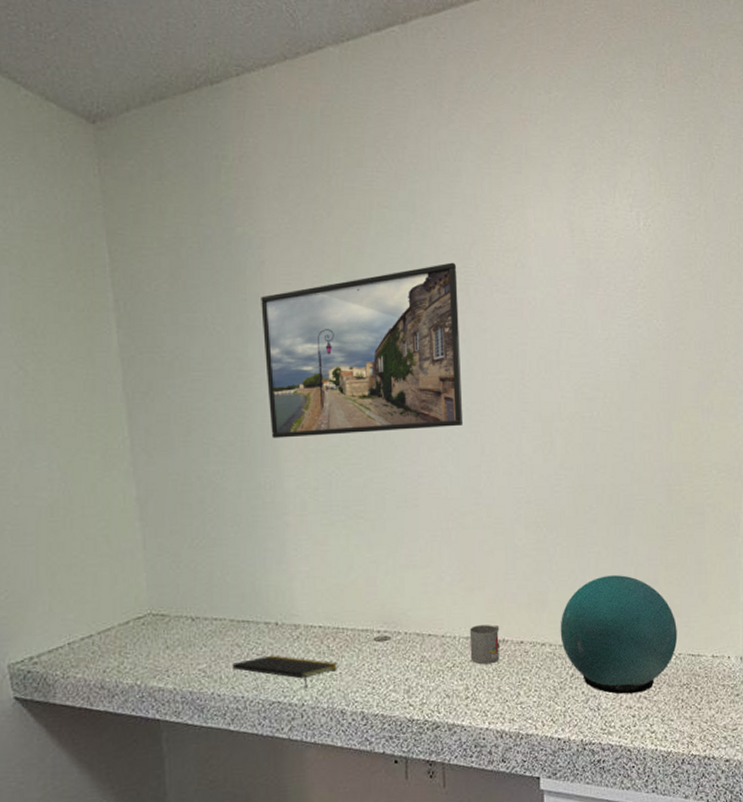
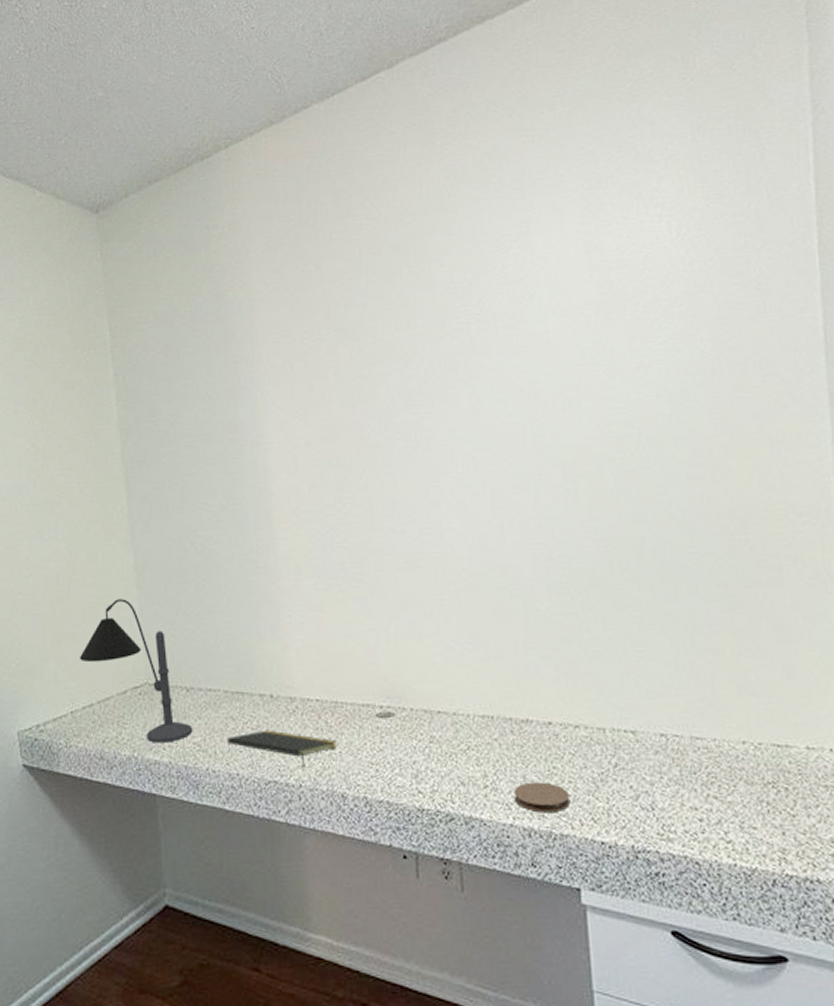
desk lamp: none [78,531,198,671] -> present [80,599,193,743]
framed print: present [261,262,464,438] -> none [251,302,470,500]
mug: present [469,624,500,665] -> none [485,702,524,748]
coaster: none [490,691,535,718] -> present [514,782,570,813]
decorative orb: present [560,575,678,694] -> none [597,644,756,792]

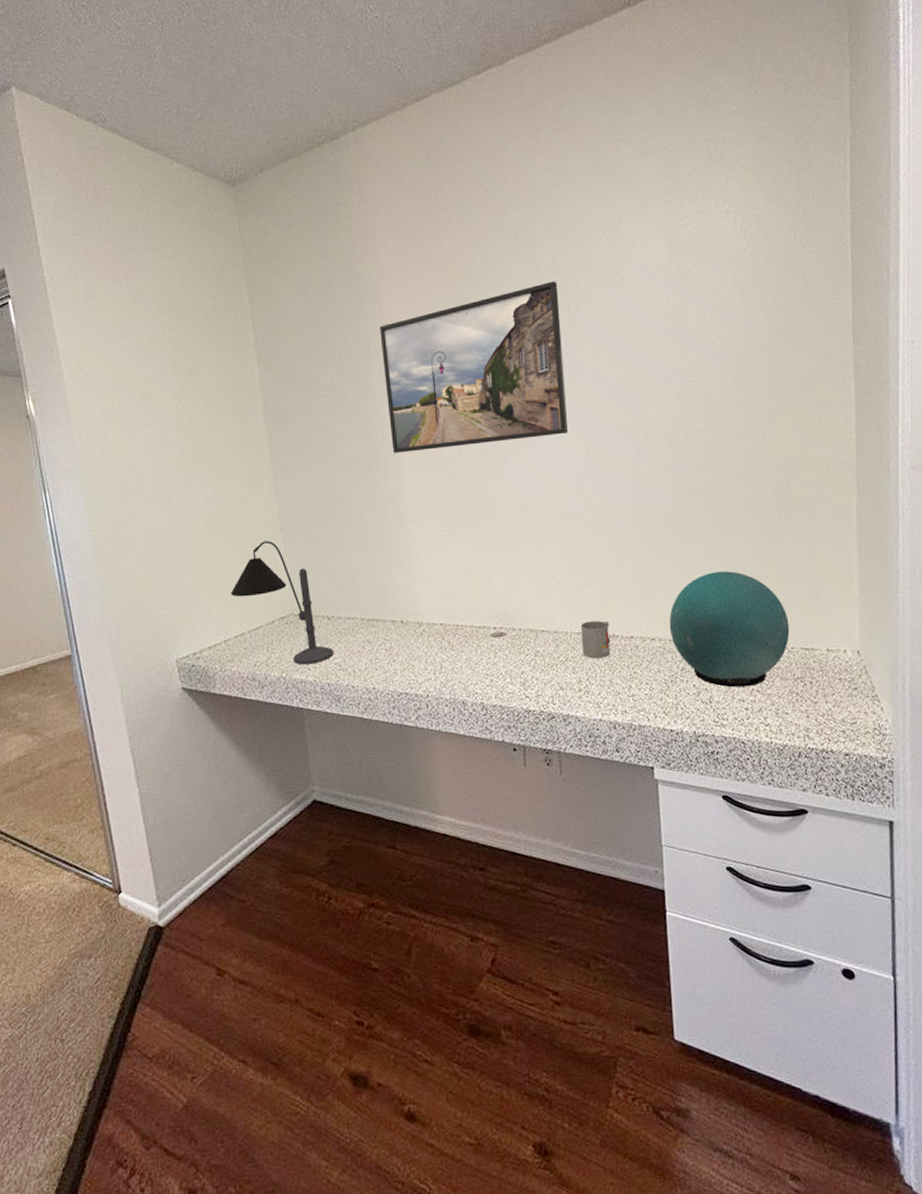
notepad: present [227,730,338,770] -> none [364,650,459,682]
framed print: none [251,302,470,500] -> present [380,281,569,453]
mug: none [485,702,524,748] -> present [580,620,611,659]
coaster: present [514,782,570,813] -> none [603,684,647,709]
decorative orb: none [597,644,756,792] -> present [669,571,790,688]

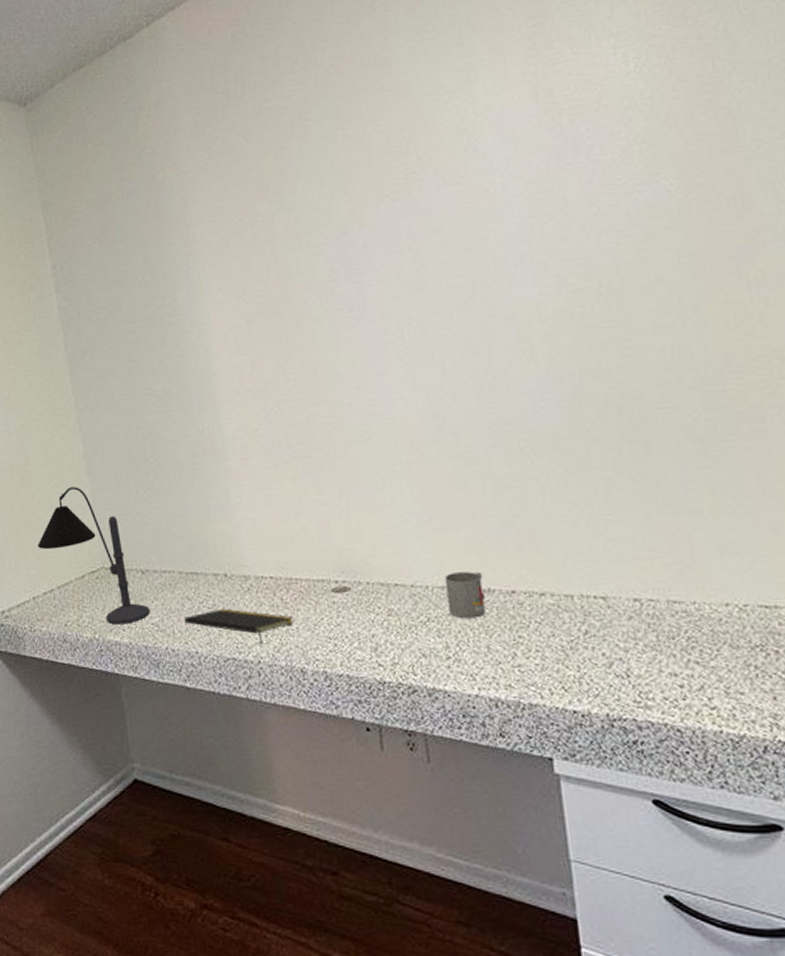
notepad: none [364,650,459,682] -> present [184,608,294,646]
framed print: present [380,281,569,453] -> none [186,162,417,381]
decorative orb: present [669,571,790,688] -> none [563,505,740,658]

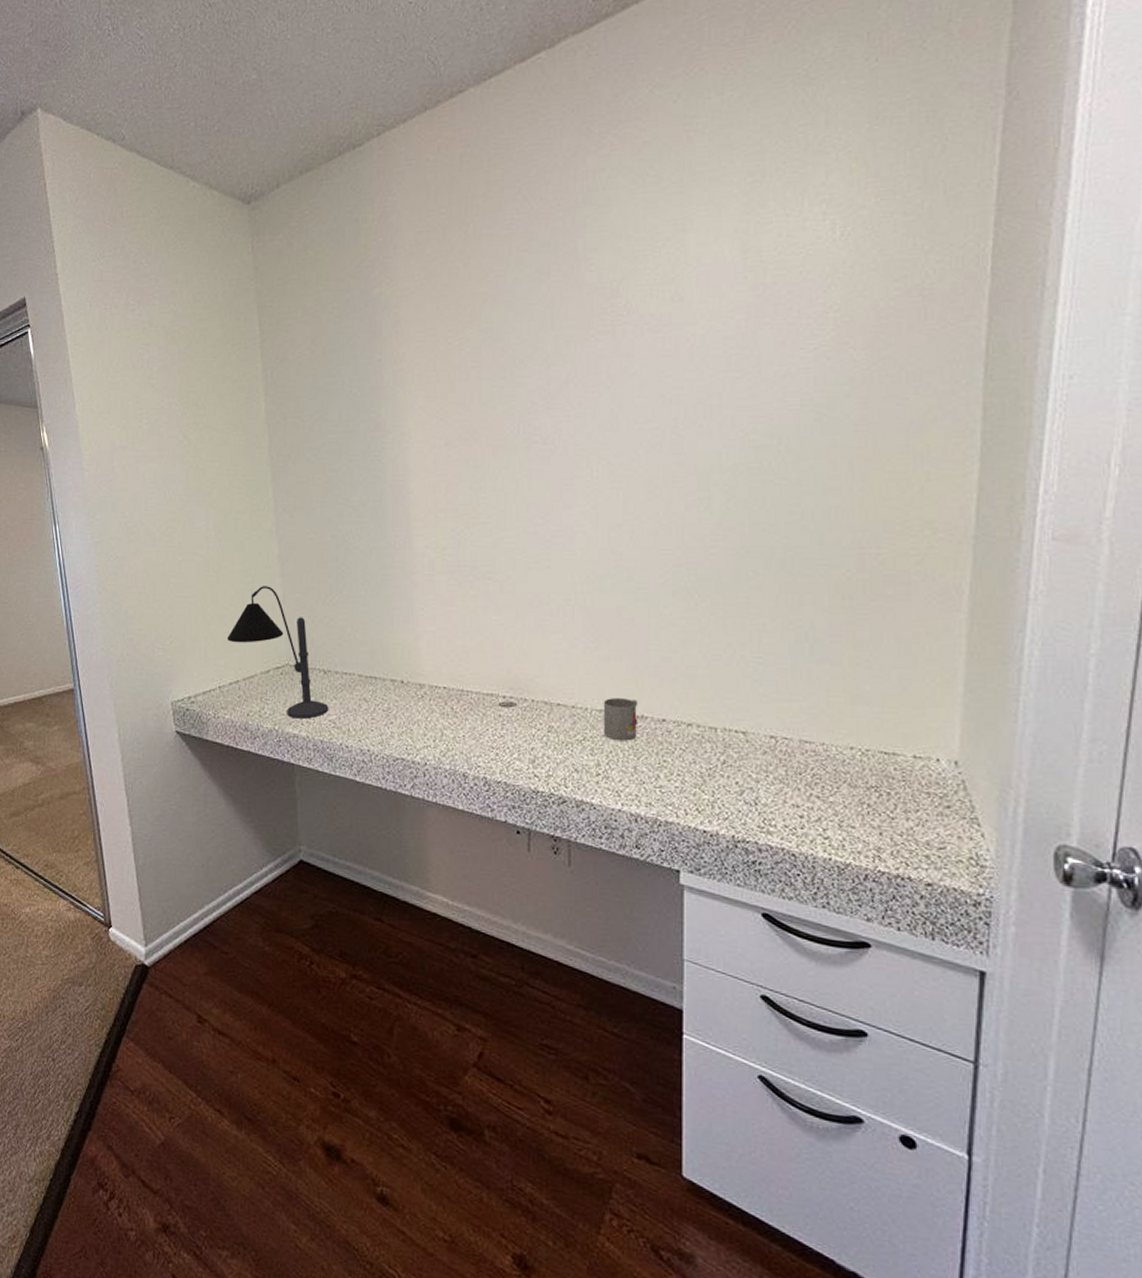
notepad: present [184,608,294,646] -> none [360,712,462,750]

